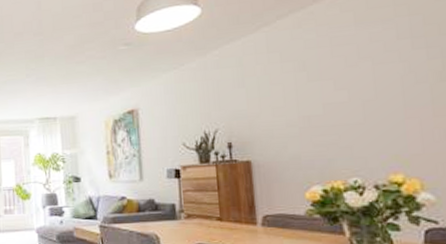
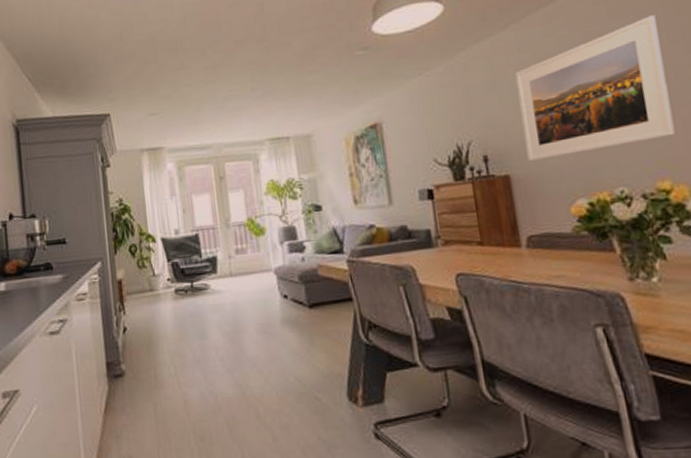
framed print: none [262,23,411,149] -> present [515,15,675,161]

